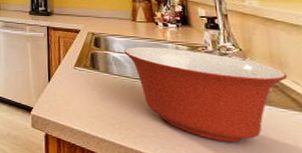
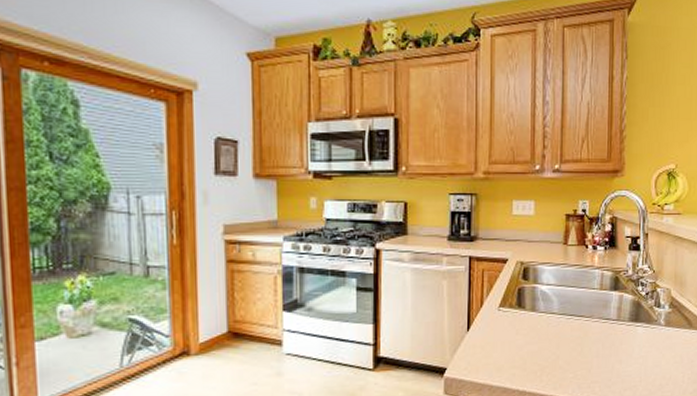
mixing bowl: present [124,46,288,143] -> none [552,274,685,370]

